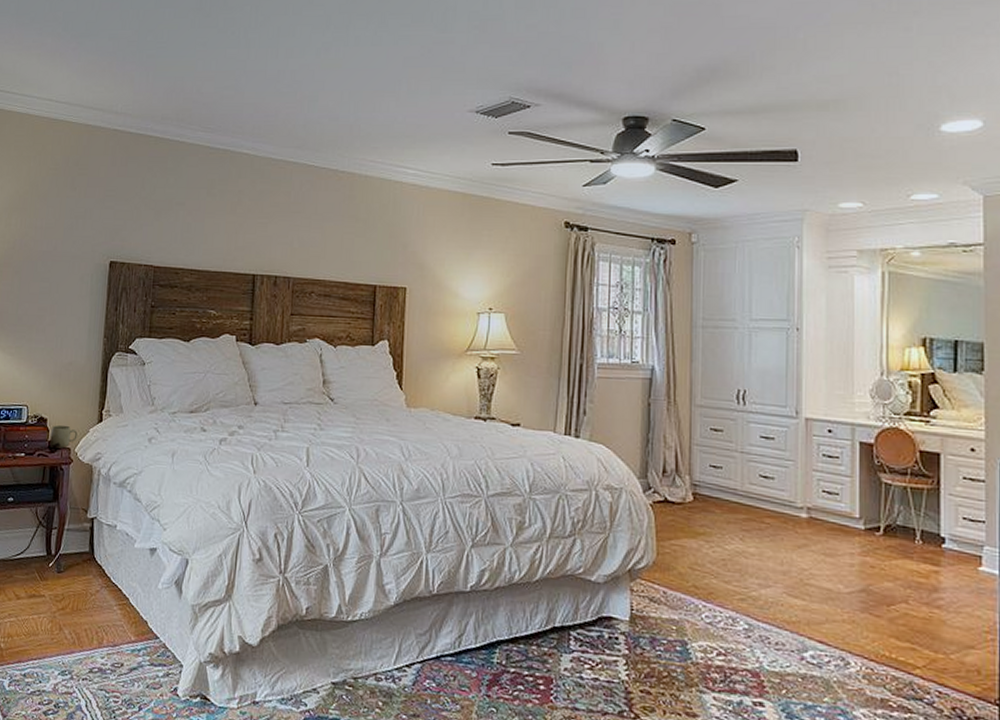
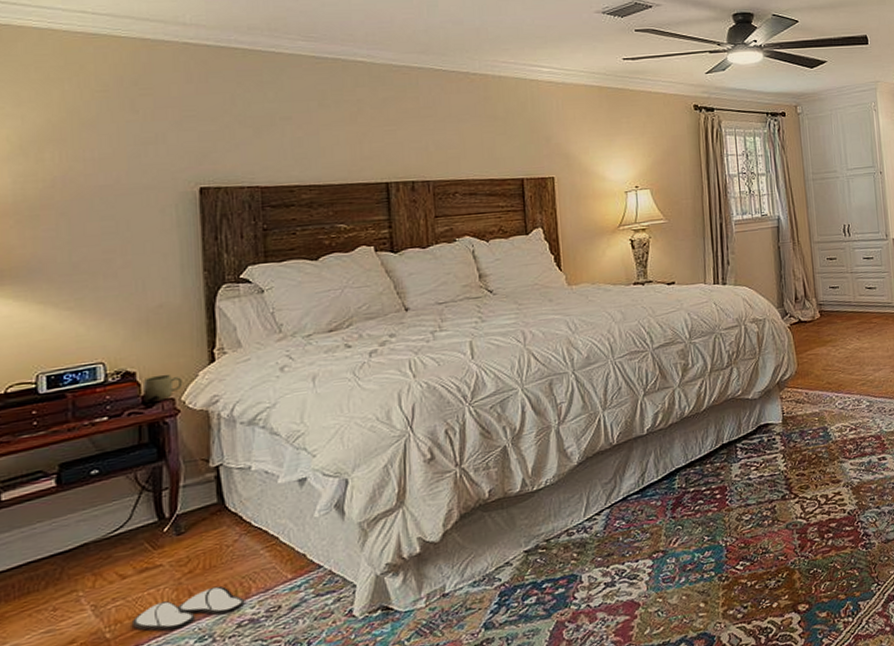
slippers: none [19,628,98,658] -> present [133,585,245,631]

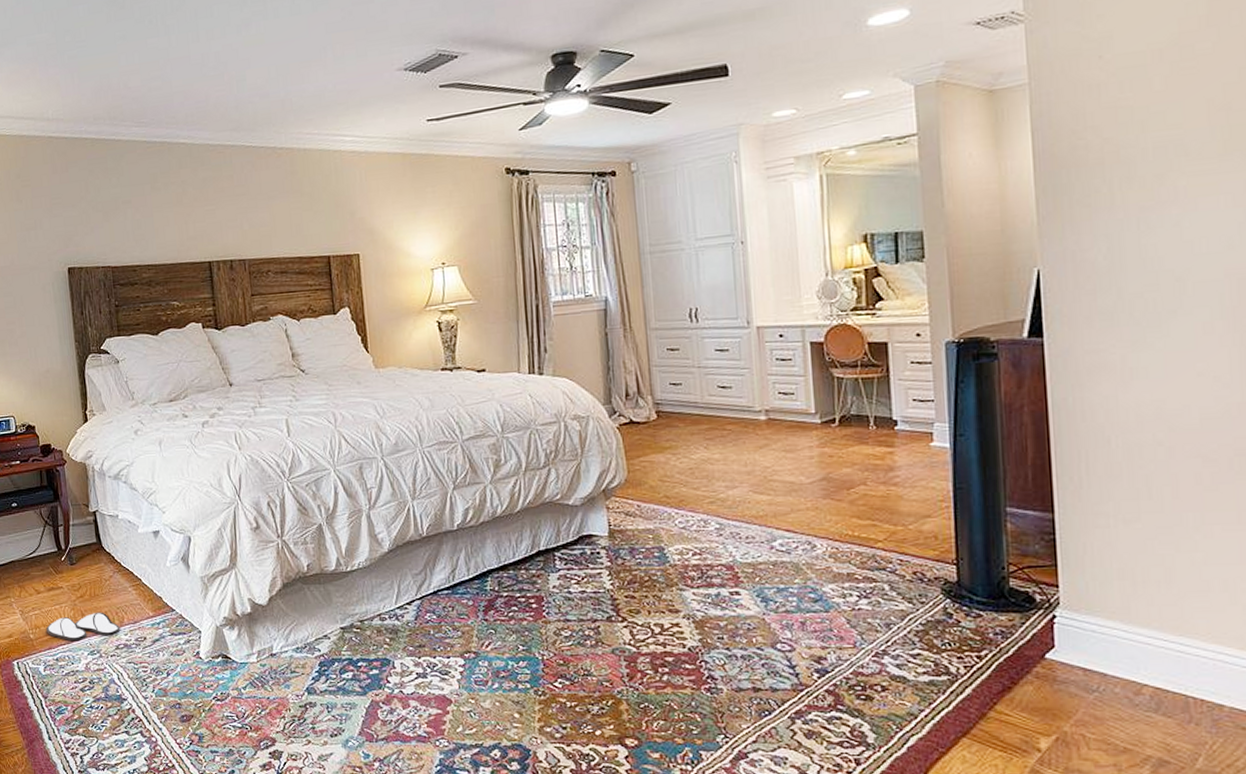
mug: present [143,374,183,403] -> none [40,429,67,452]

